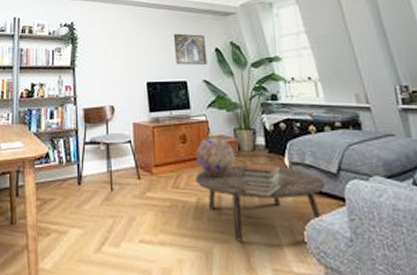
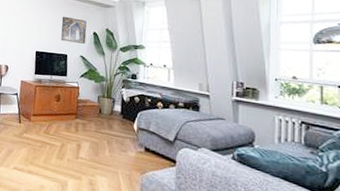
decorative globe: present [195,137,236,176] -> none [65,99,96,130]
coffee table: present [195,165,325,242] -> none [62,123,163,181]
book stack: present [242,163,283,197] -> none [98,124,130,151]

